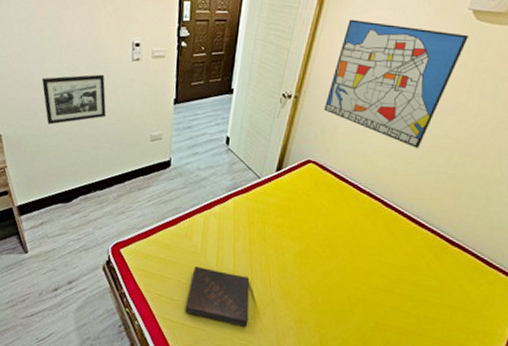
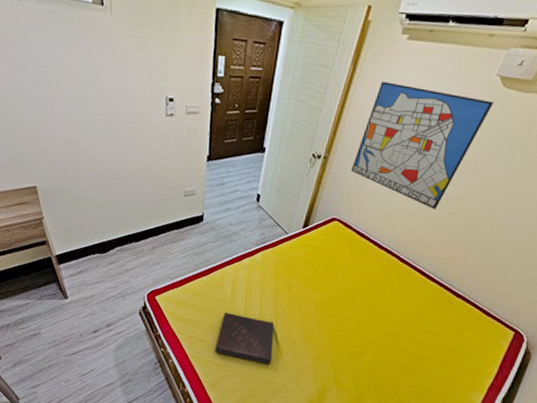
picture frame: present [41,74,106,125] -> none [74,129,140,178]

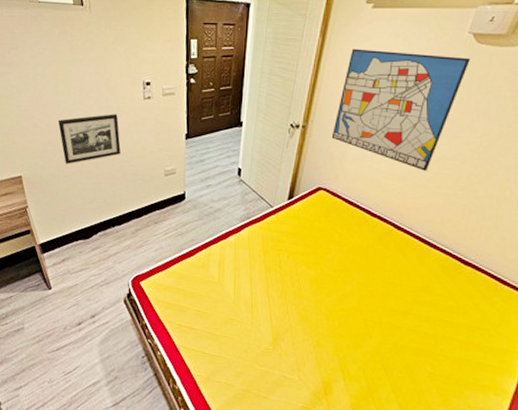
picture frame: none [74,129,140,178] -> present [58,114,121,164]
book: present [215,311,274,365] -> none [205,295,268,354]

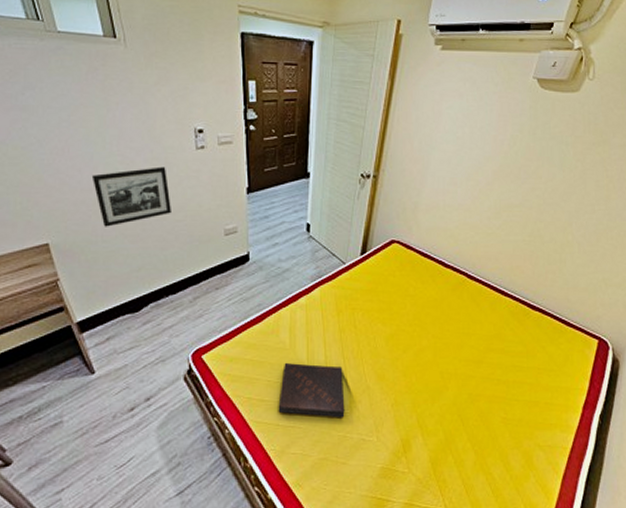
book: none [205,295,268,354] -> present [278,362,345,418]
wall art: present [331,49,470,171] -> none [403,93,535,219]

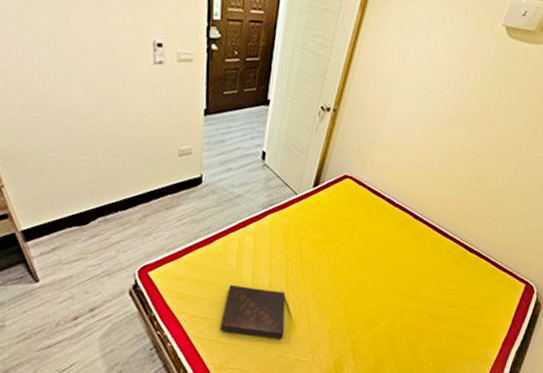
picture frame: present [91,166,171,227] -> none [40,78,125,137]

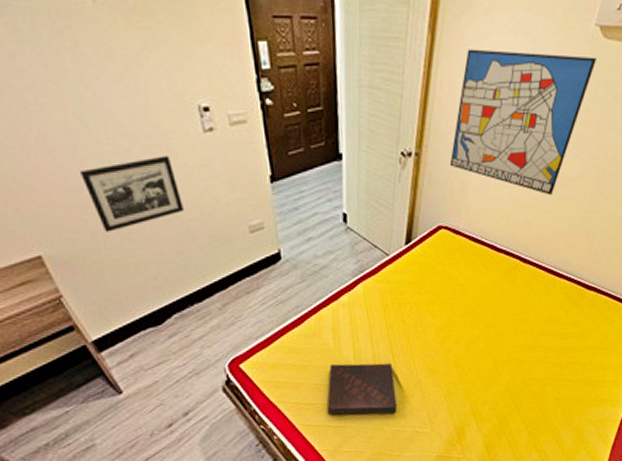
picture frame: none [40,78,125,137] -> present [79,155,184,232]
wall art: none [362,29,500,163] -> present [449,49,596,195]

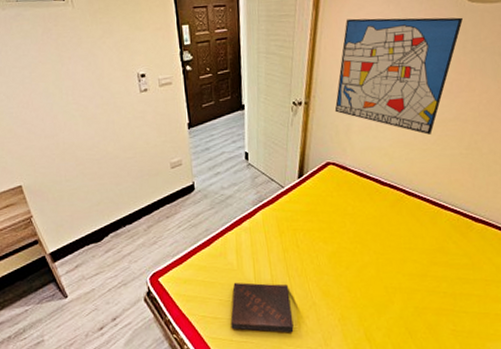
picture frame: present [79,155,184,232] -> none [53,110,122,168]

